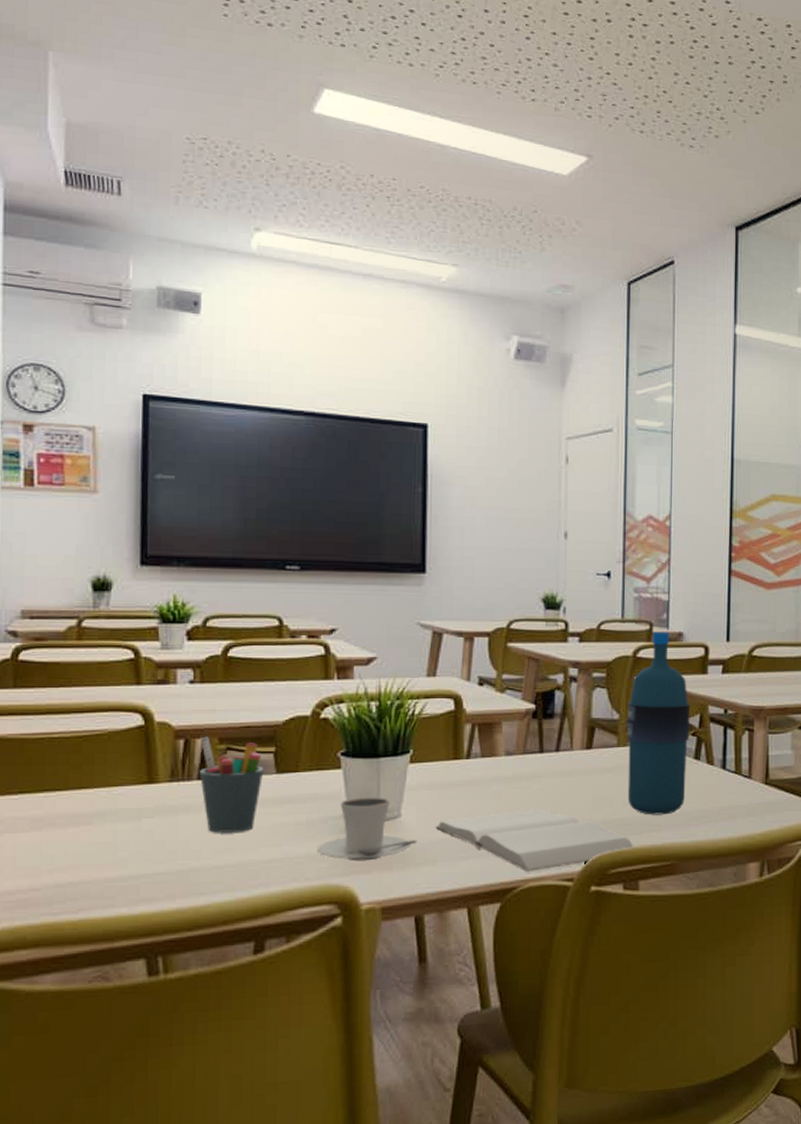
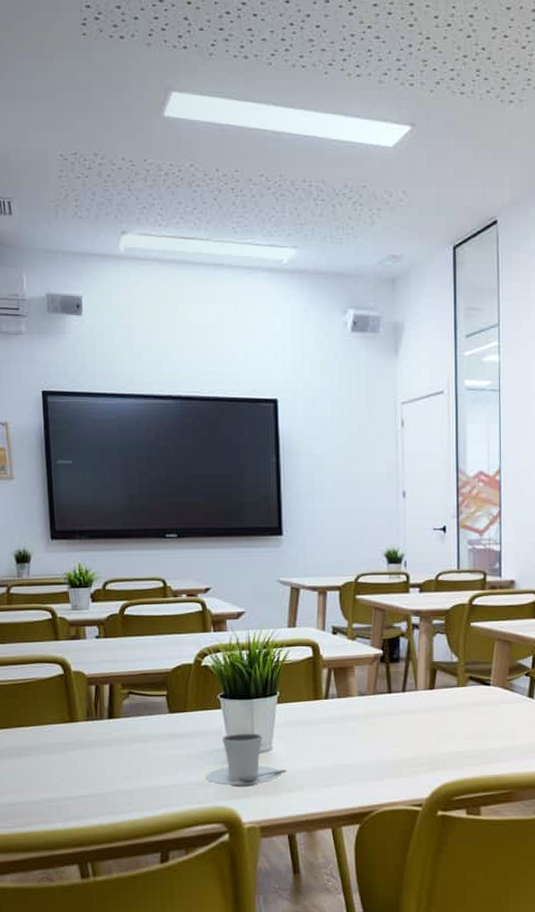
pen holder: present [199,736,264,833] -> none [108,683,159,763]
book: present [435,808,635,872] -> none [301,742,476,798]
water bottle: present [627,631,690,815] -> none [465,580,524,748]

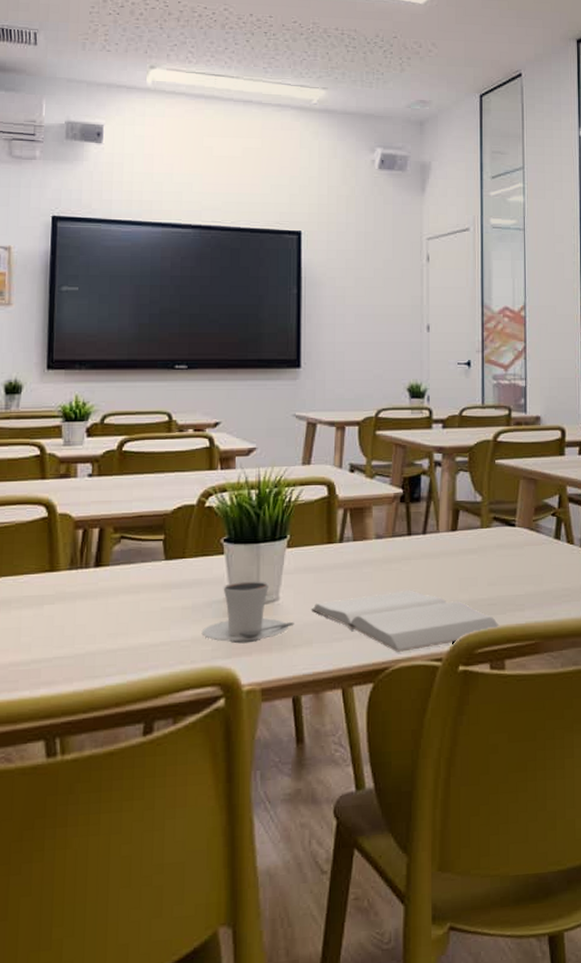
book: none [301,742,476,798] -> present [311,589,501,652]

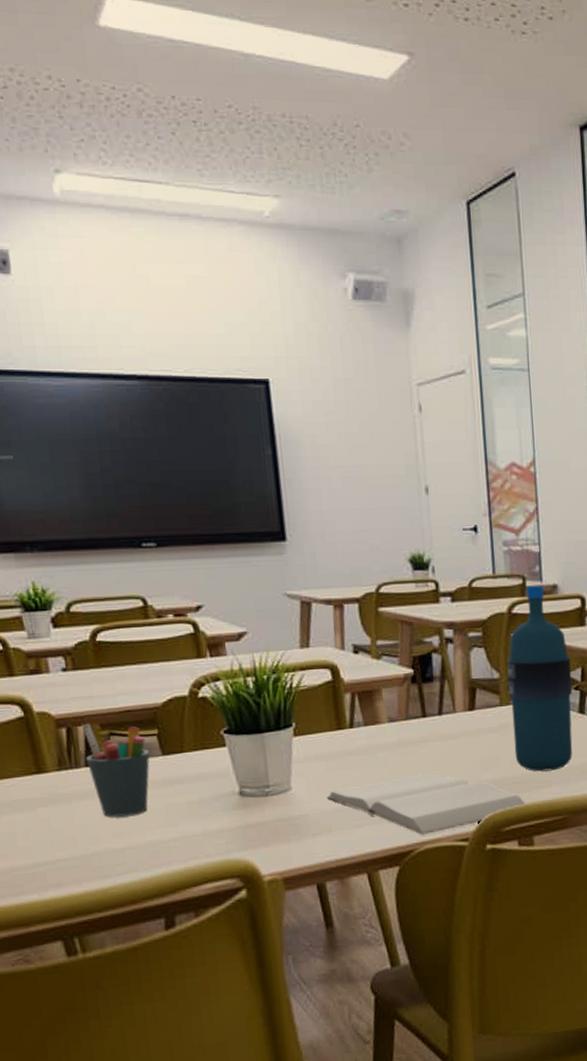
pen holder: none [95,526,154,618] -> present [82,723,150,817]
cappuccino: present [201,580,294,644] -> none [212,771,311,836]
water bottle: none [490,416,550,595] -> present [507,585,573,772]

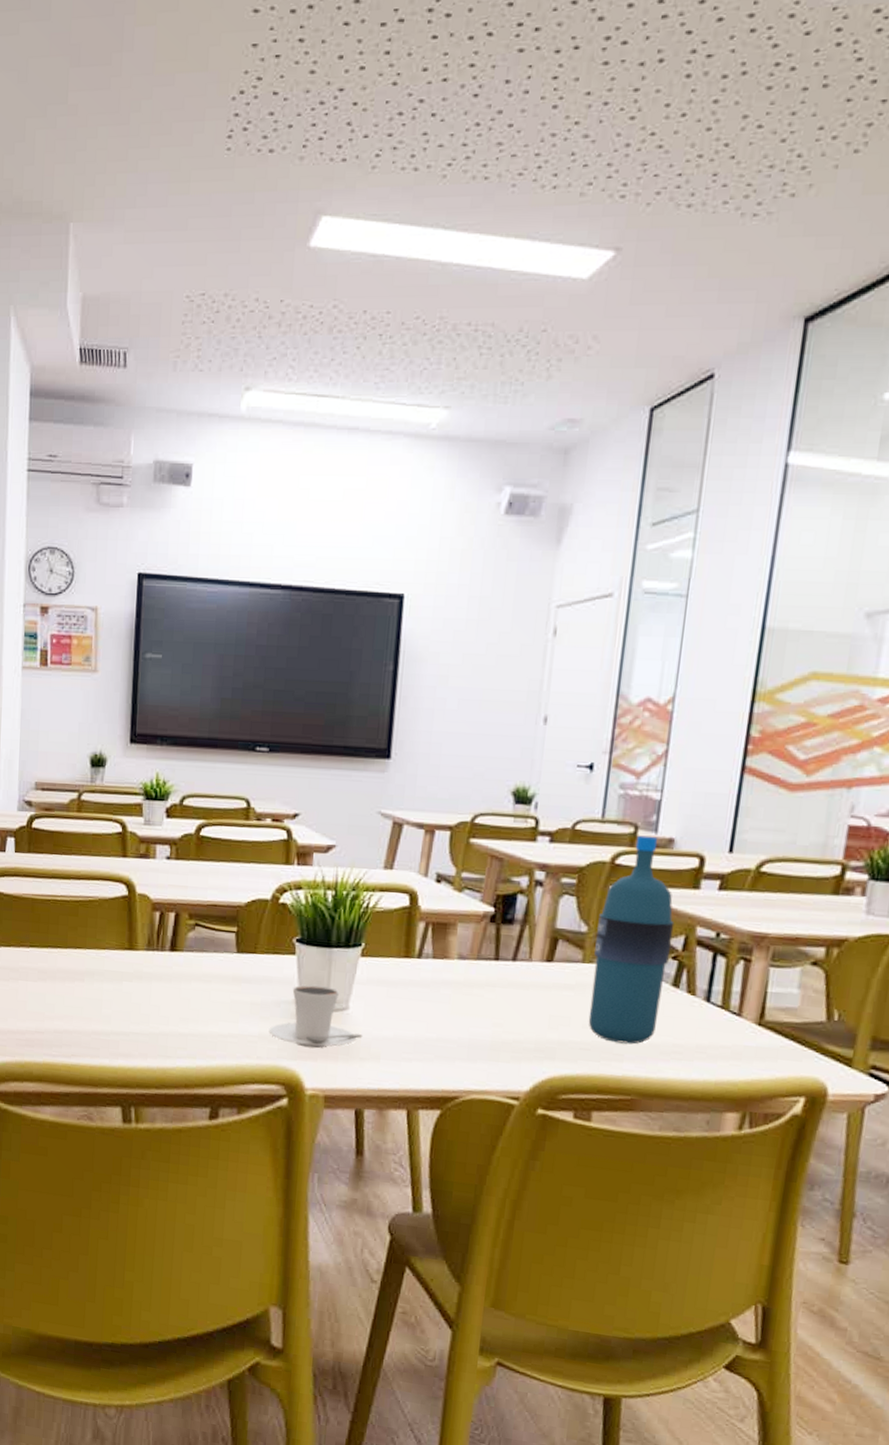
pen holder: present [82,723,150,817] -> none [170,911,227,1005]
cappuccino: none [212,771,311,836] -> present [268,984,363,1049]
book: present [326,772,527,835] -> none [381,1018,592,1084]

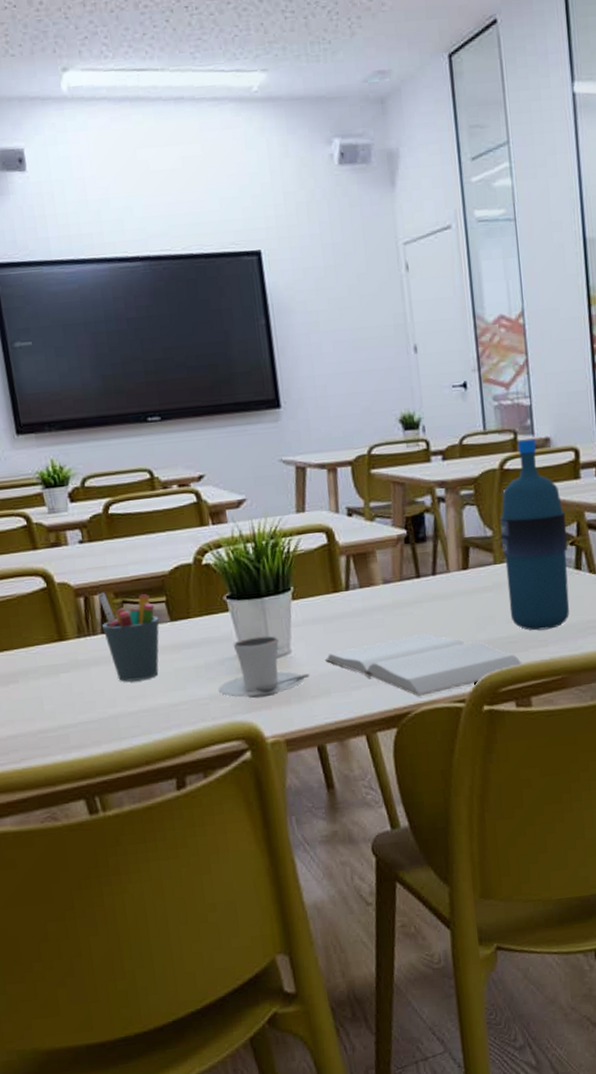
pen holder: none [170,911,227,1005] -> present [98,592,160,682]
book: none [381,1018,592,1084] -> present [325,633,524,696]

